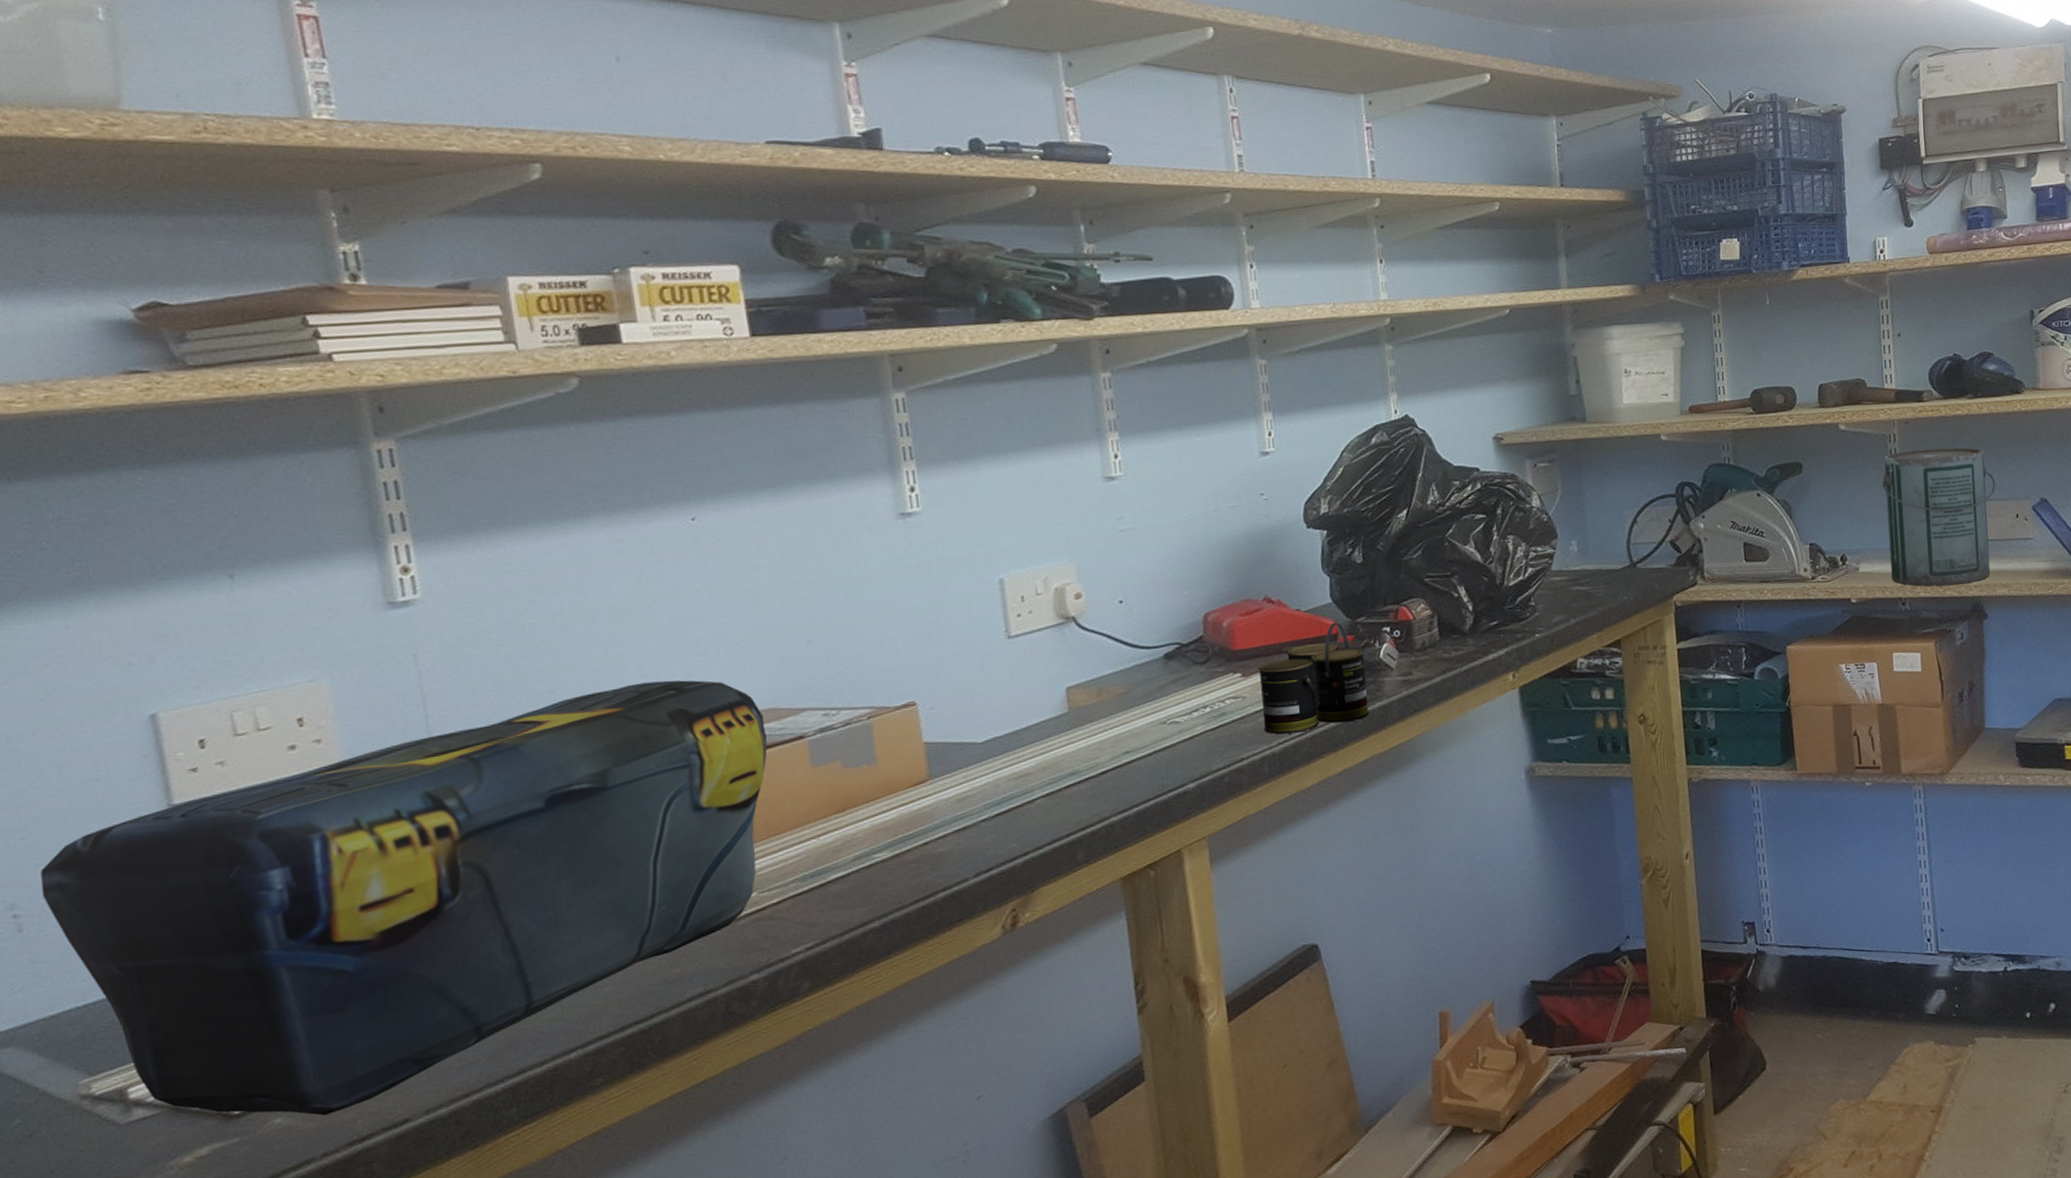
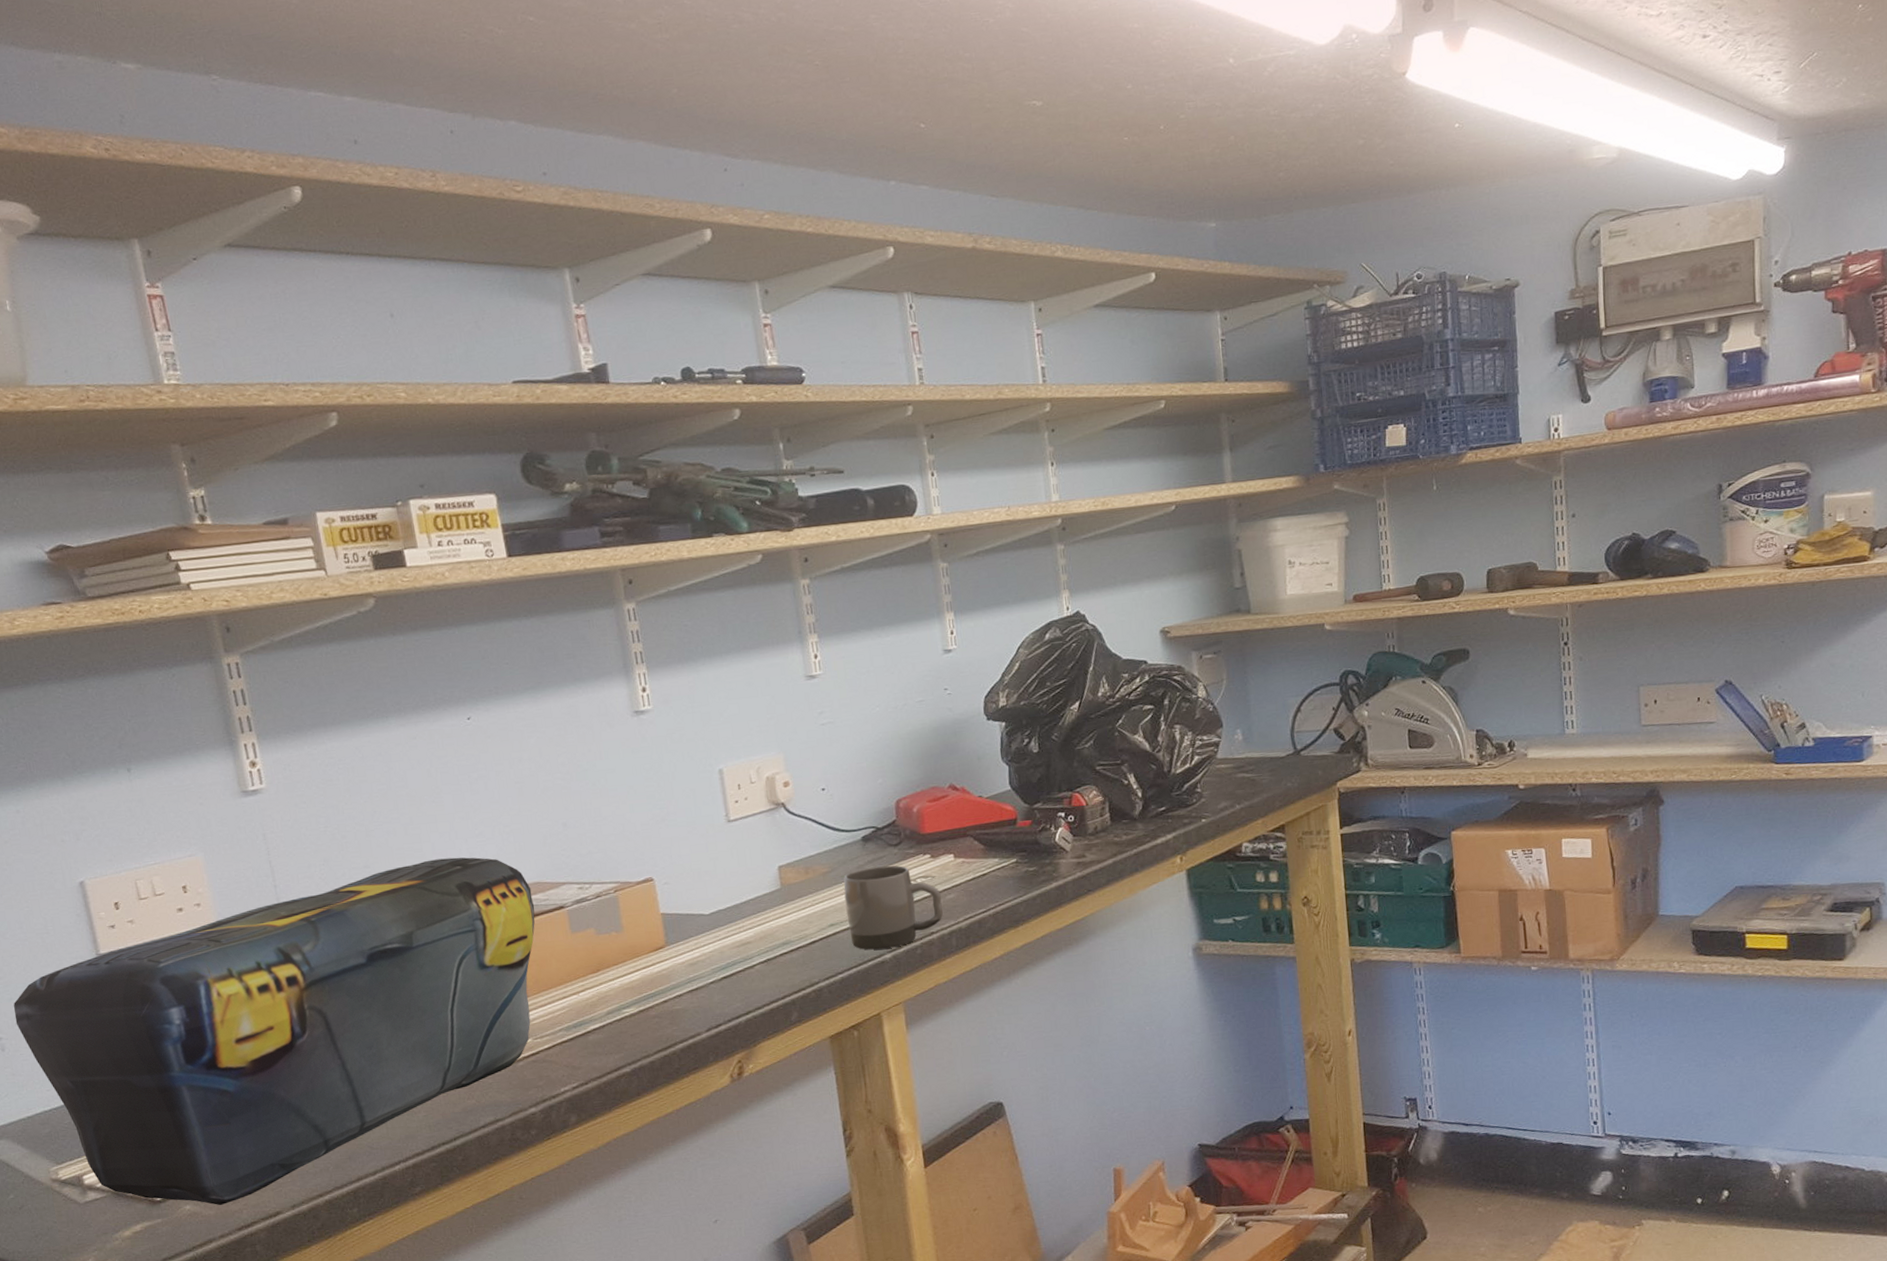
mug: none [1141,685,1254,780] -> present [843,865,943,950]
paint can: present [1258,623,1369,735] -> none [945,809,1046,911]
paint can: present [1882,447,1996,586] -> none [1552,630,1676,772]

